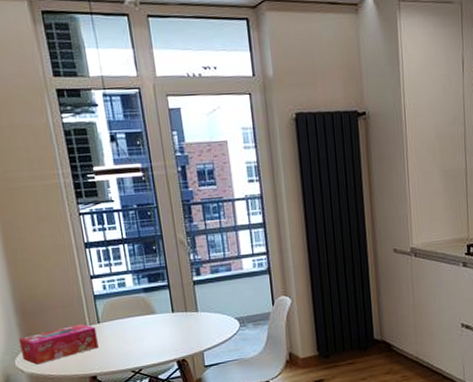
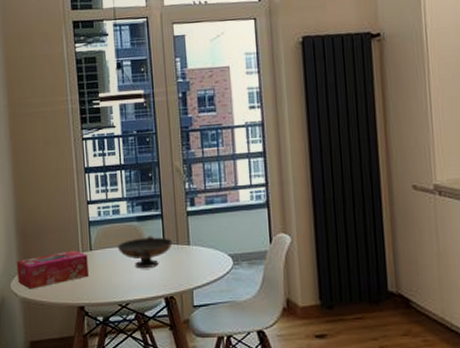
decorative bowl: none [125,305,181,337] -> present [117,236,173,269]

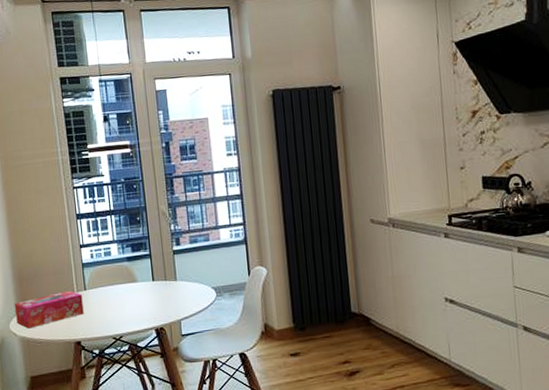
decorative bowl: present [117,236,173,269] -> none [109,274,161,305]

